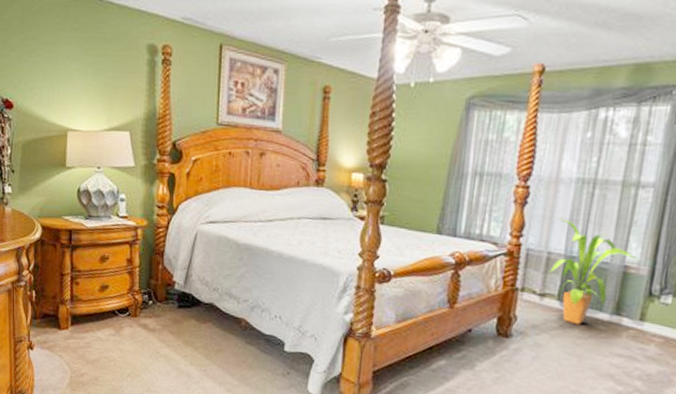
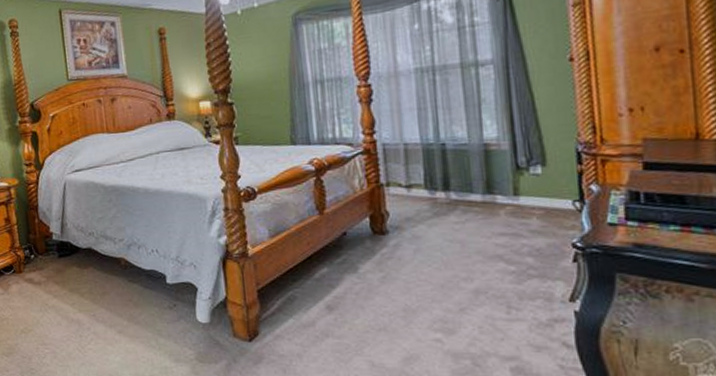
house plant: present [549,218,640,325] -> none [406,109,498,211]

